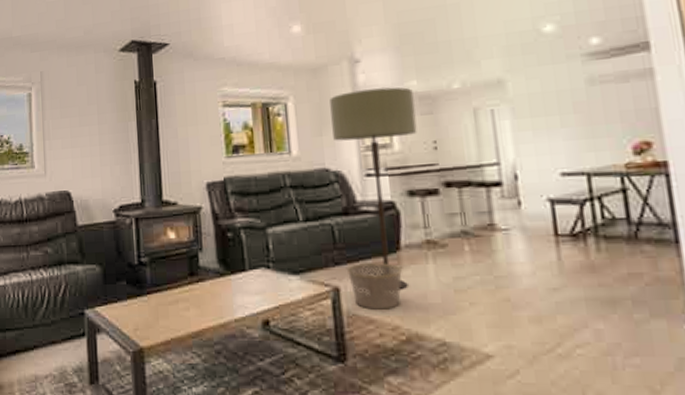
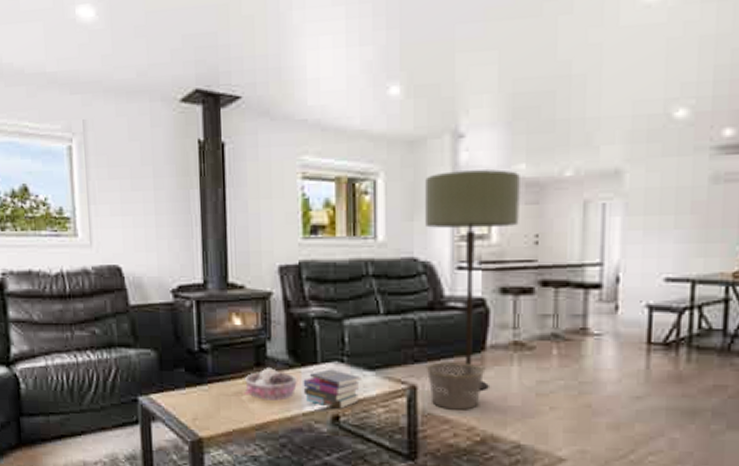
decorative basket: none [180,277,229,308] -> present [244,368,298,401]
books: none [233,275,287,314] -> present [303,369,361,409]

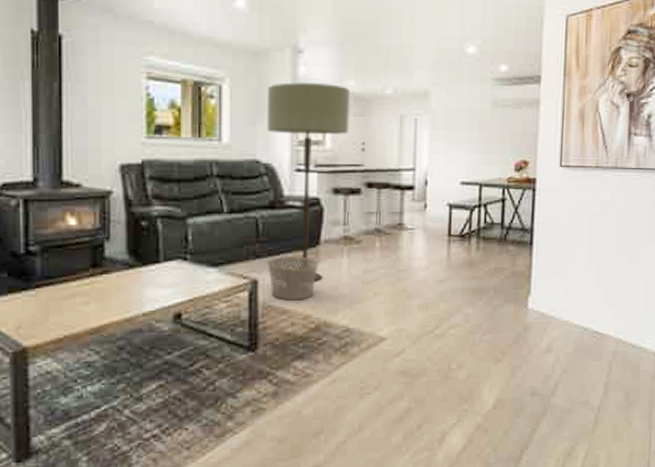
decorative basket: present [244,368,298,401] -> none [78,268,139,303]
books: present [303,369,361,409] -> none [144,267,204,307]

